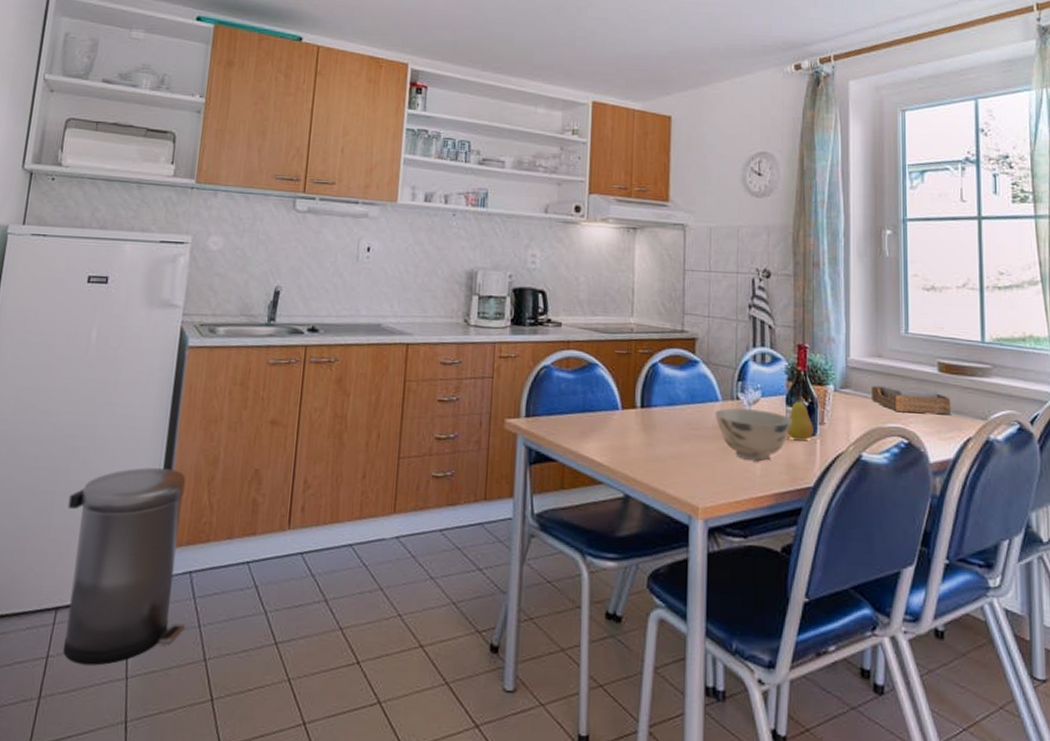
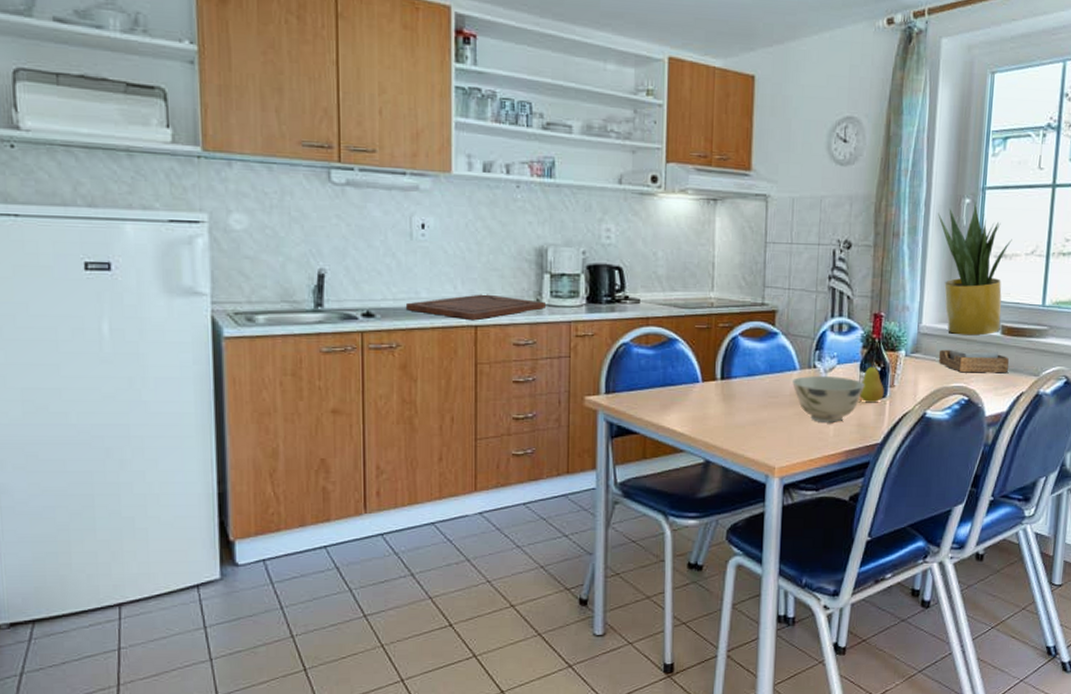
pedal bin: present [63,467,186,665] -> none [111,463,266,652]
cutting board: none [346,313,473,339] -> present [405,294,545,321]
planter: none [859,232,940,372] -> present [938,201,1012,336]

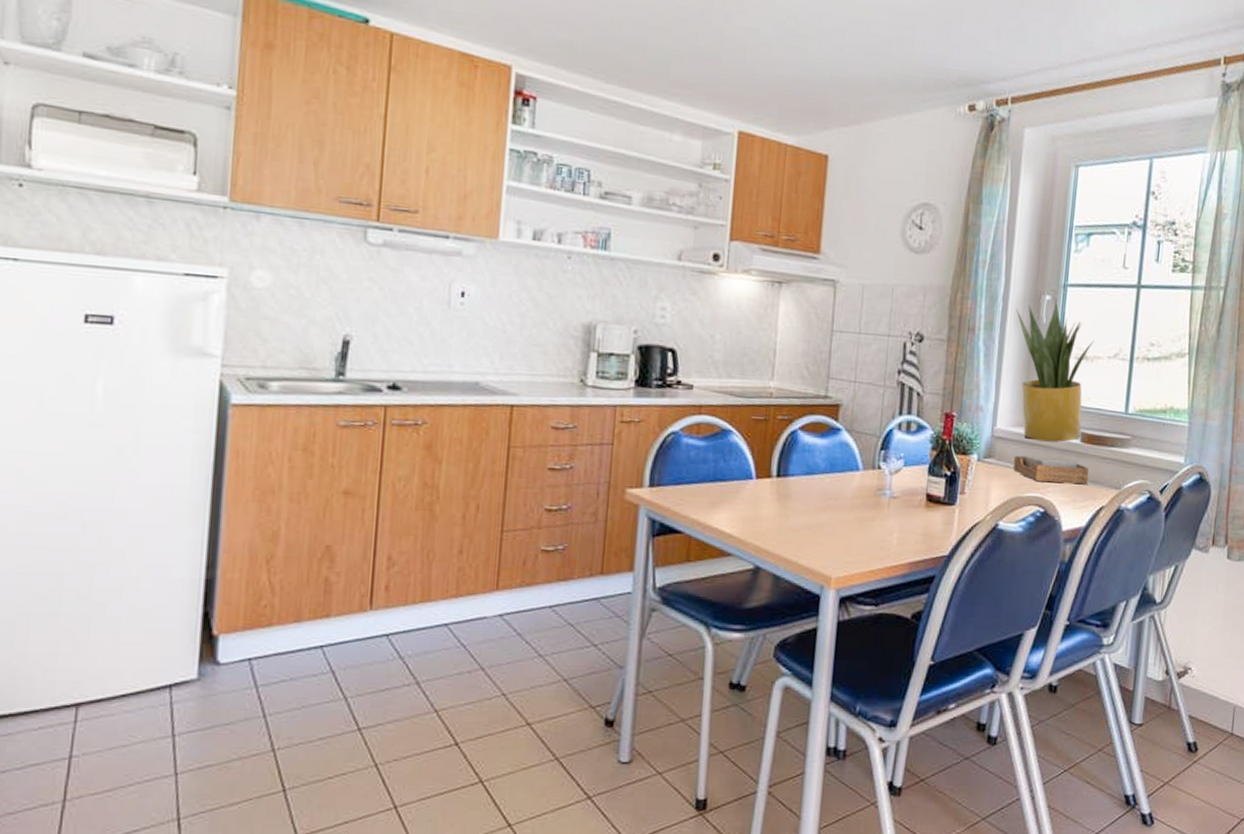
cutting board: present [405,294,545,321] -> none [436,370,590,400]
bowl: present [792,376,865,422] -> none [854,477,933,530]
fruit: present [859,361,884,403] -> none [927,465,954,511]

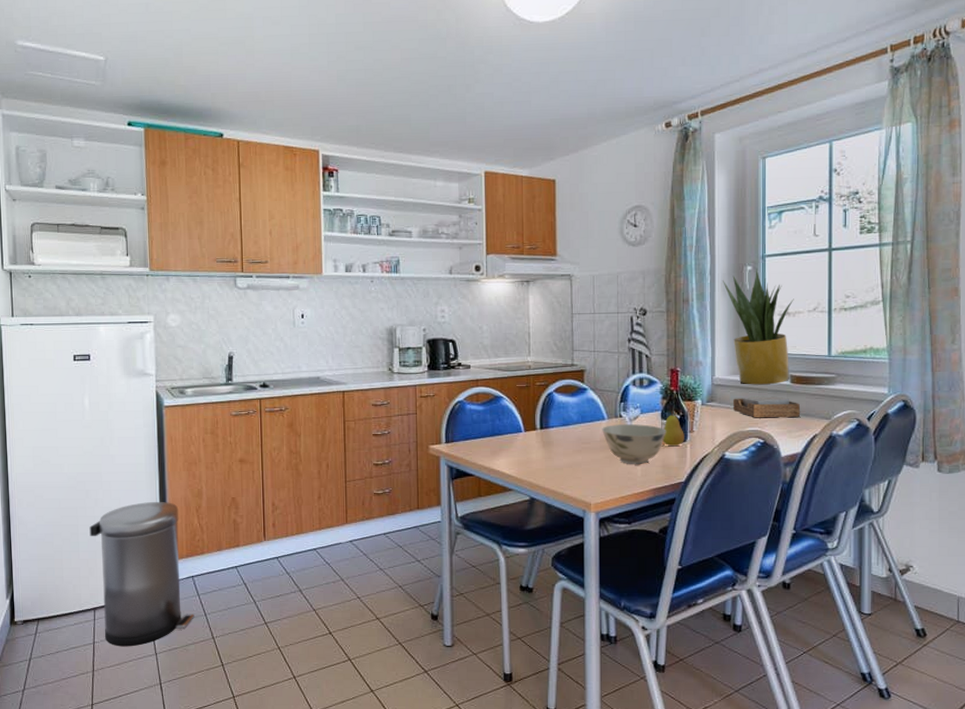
pedal bin: none [81,544,247,763] -> present [89,501,194,647]
bowl: none [854,477,933,530] -> present [602,424,667,464]
fruit: none [927,465,954,511] -> present [662,410,684,447]

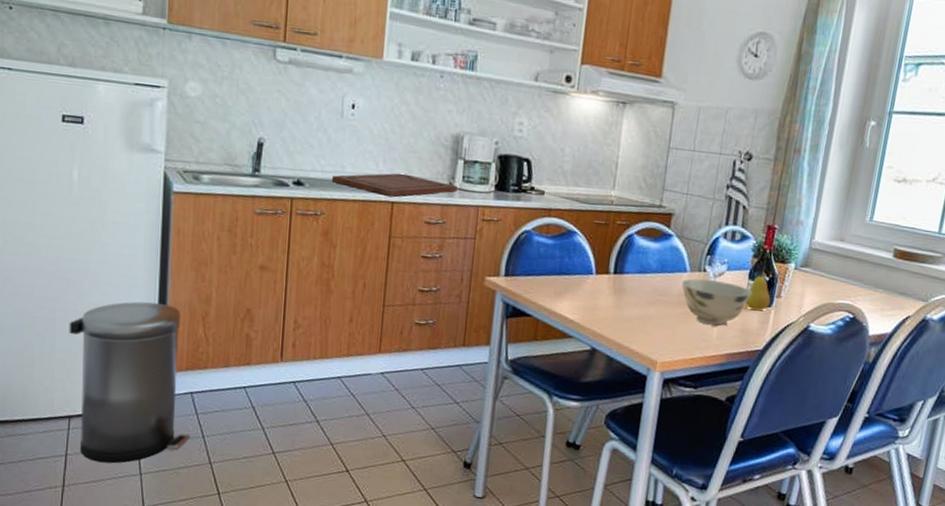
cutting board: none [291,366,396,387] -> present [331,173,457,198]
planter: present [723,268,794,385] -> none [839,124,915,257]
napkin holder: present [732,396,801,418] -> none [827,266,898,296]

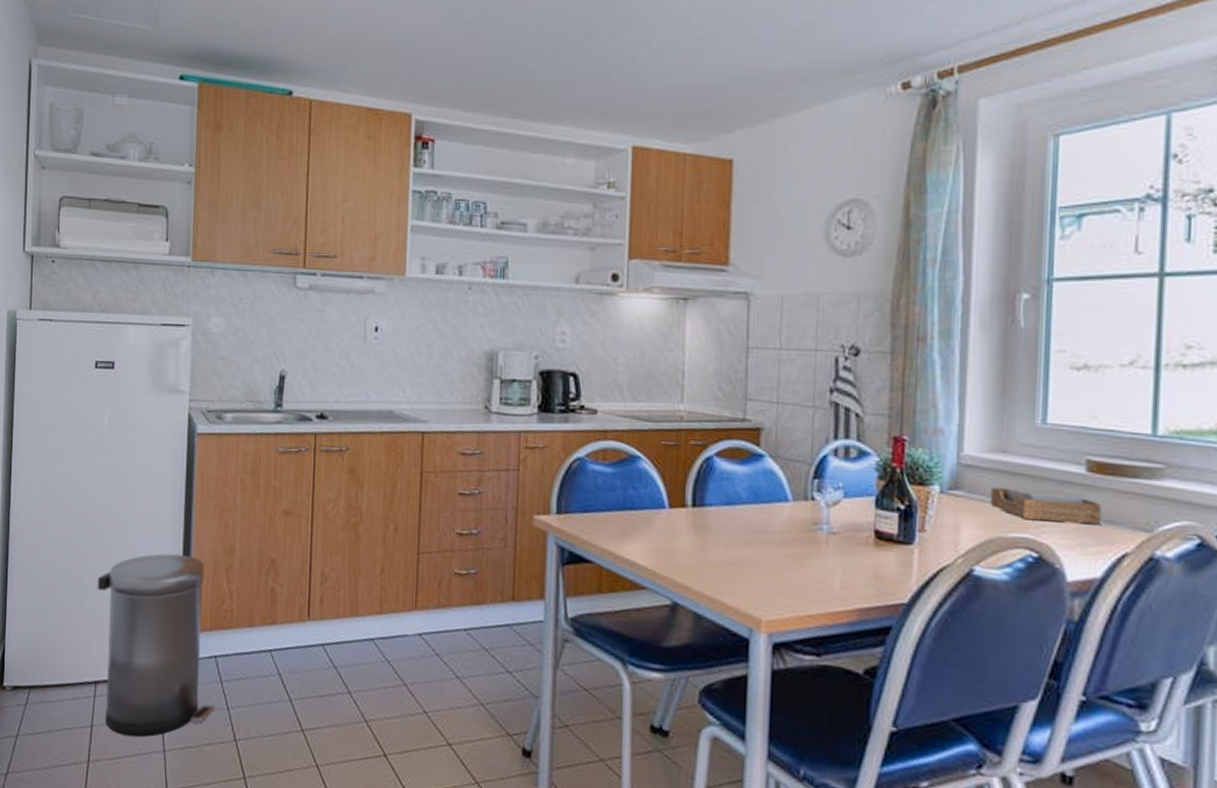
cutting board: present [331,173,457,198] -> none [356,399,494,427]
bowl: present [681,278,752,326] -> none [783,509,883,571]
fruit: present [745,271,771,311] -> none [875,497,911,551]
napkin holder: none [827,266,898,296] -> present [989,487,1102,525]

